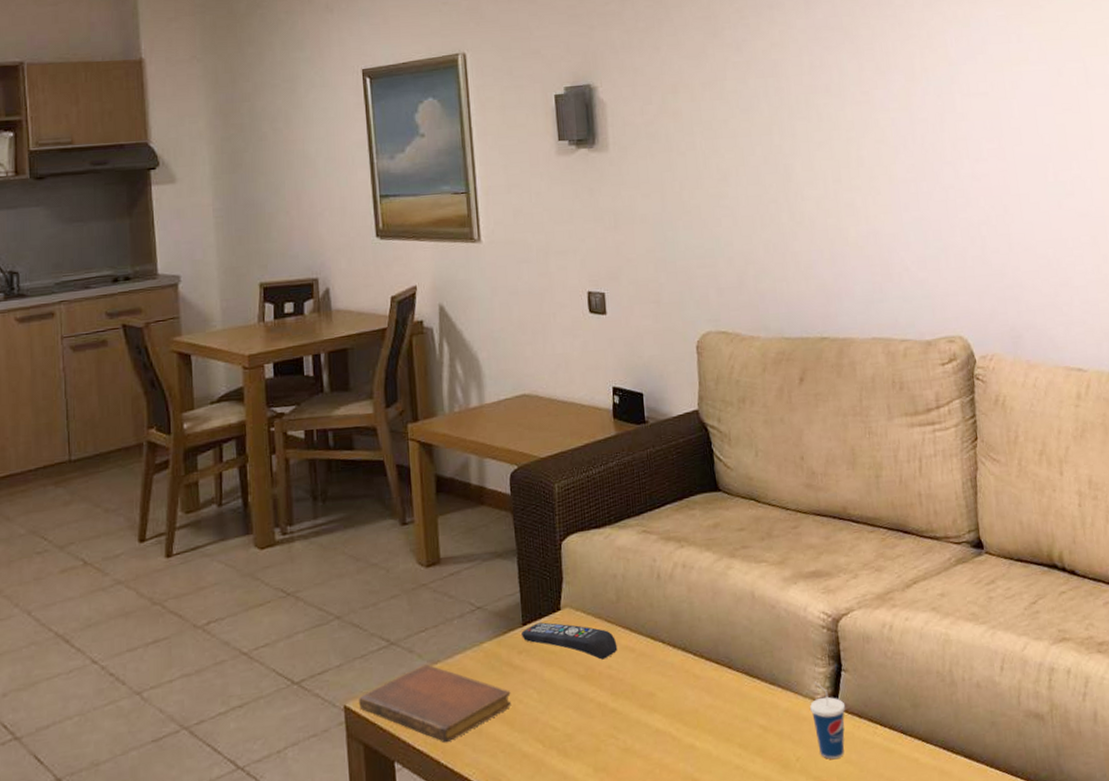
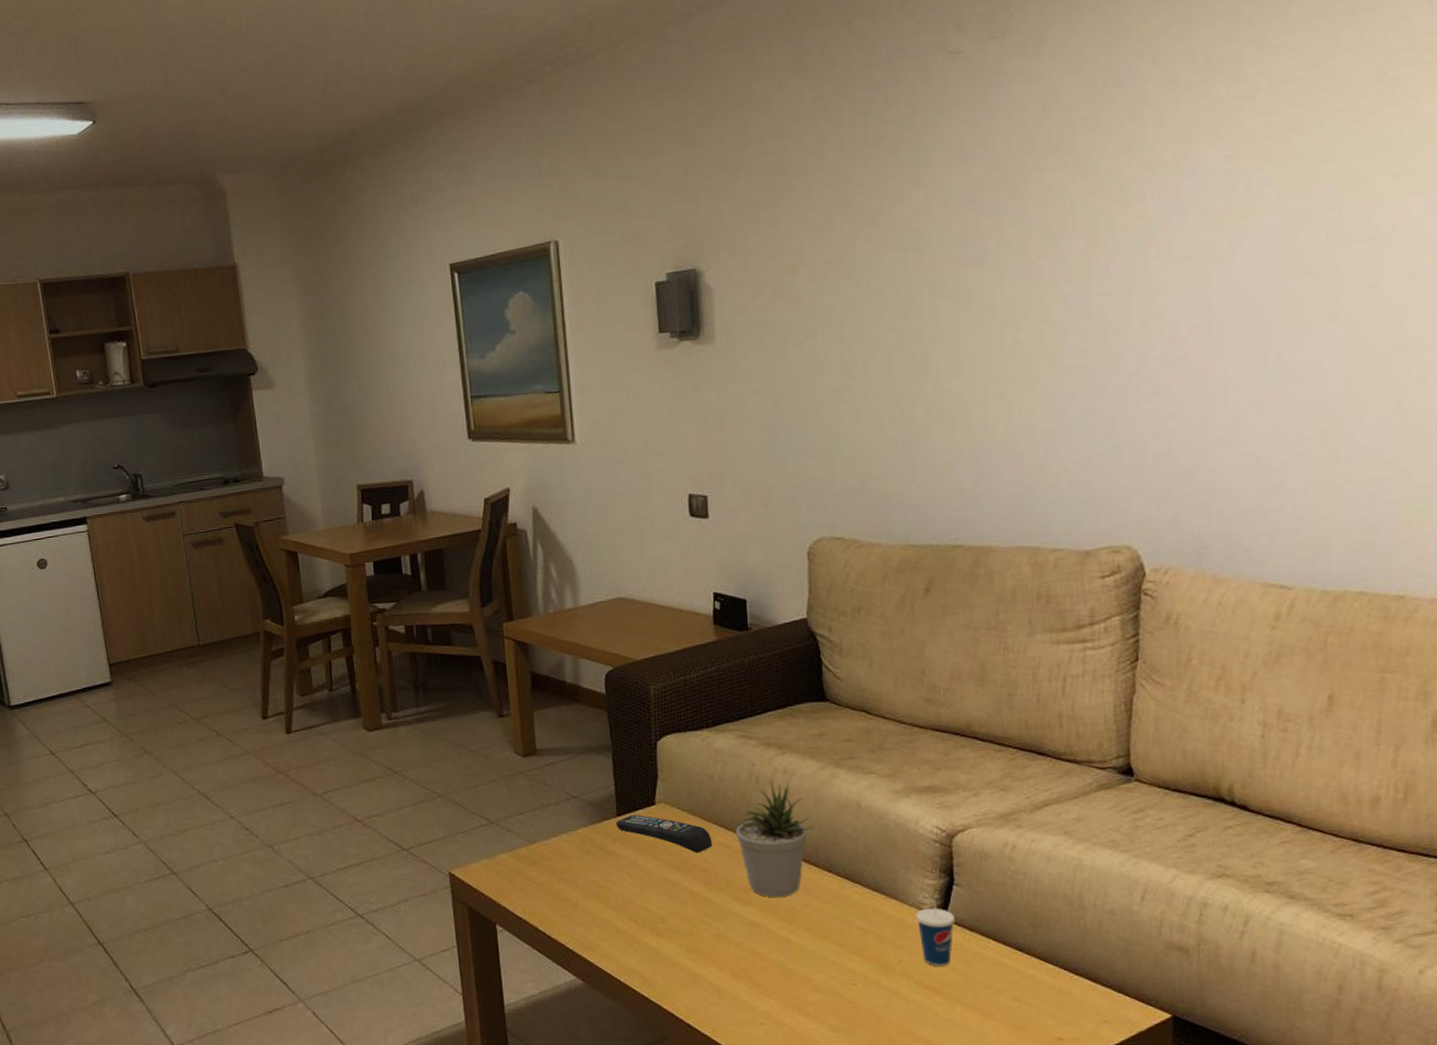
notebook: present [359,664,512,744] -> none [462,843,606,913]
potted plant: none [640,575,713,701] -> present [736,780,813,897]

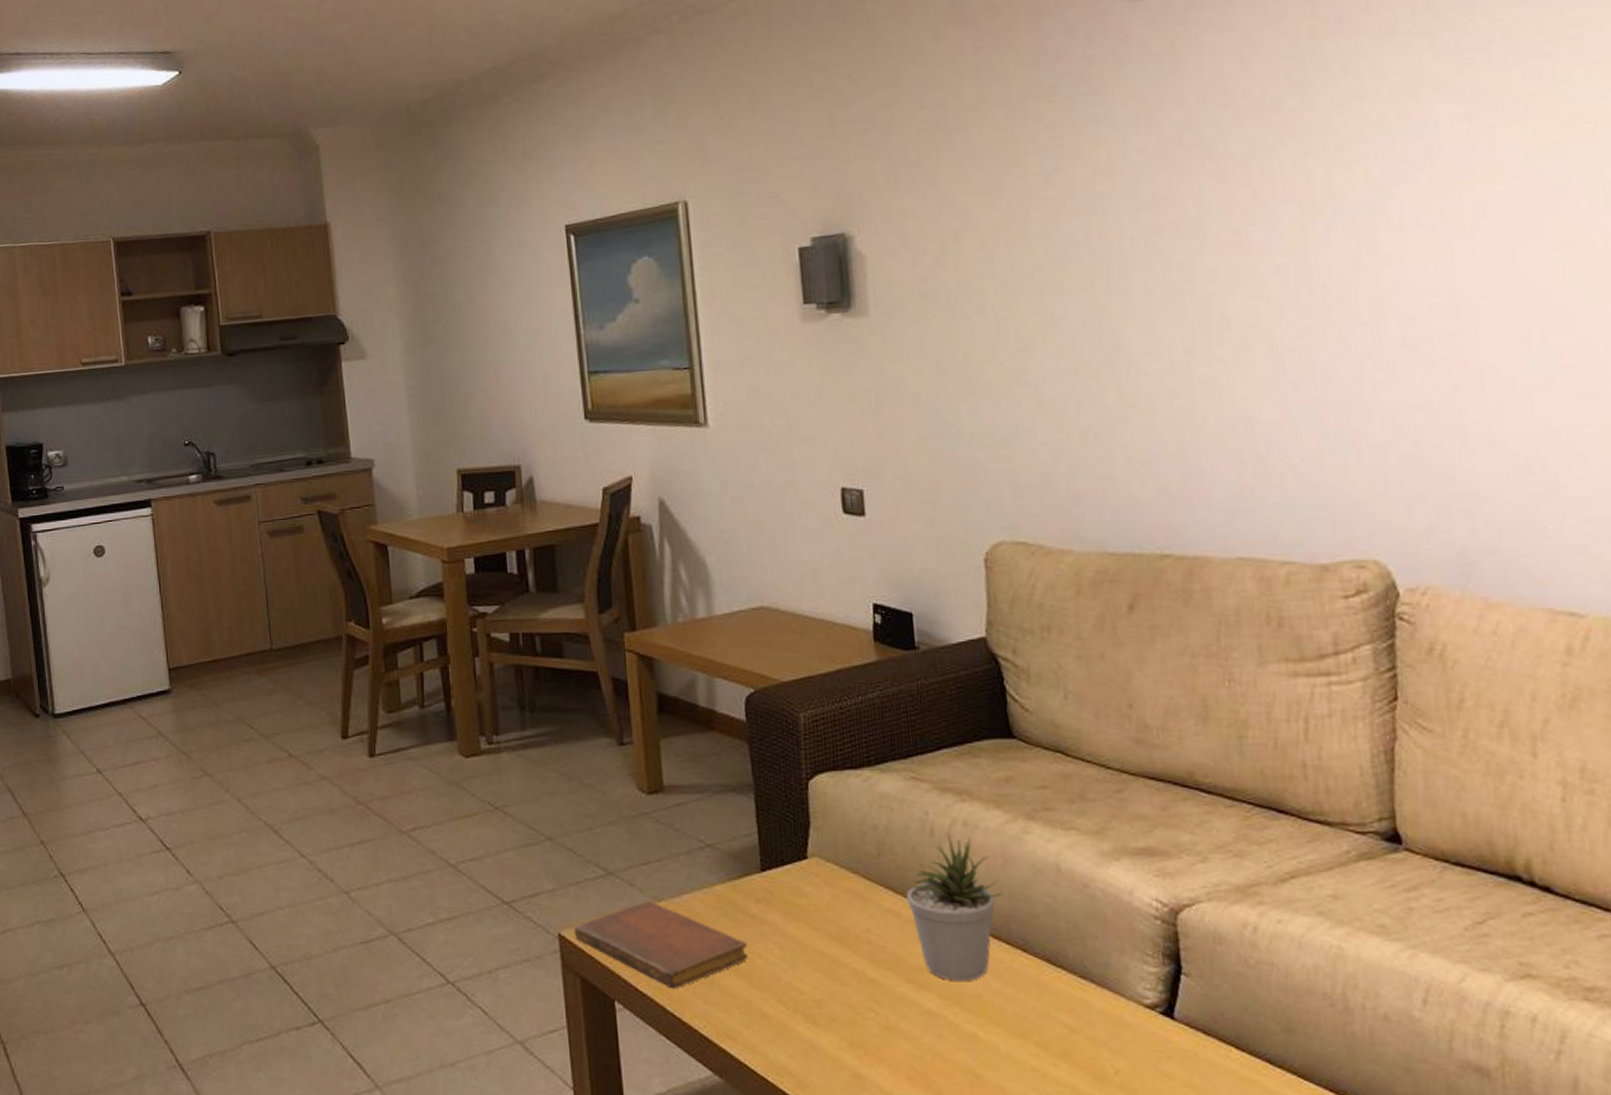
notebook: none [462,843,606,913] -> present [574,901,749,989]
remote control: present [616,814,713,853] -> none [760,870,879,921]
cup: present [916,892,956,966] -> none [1135,982,1186,1079]

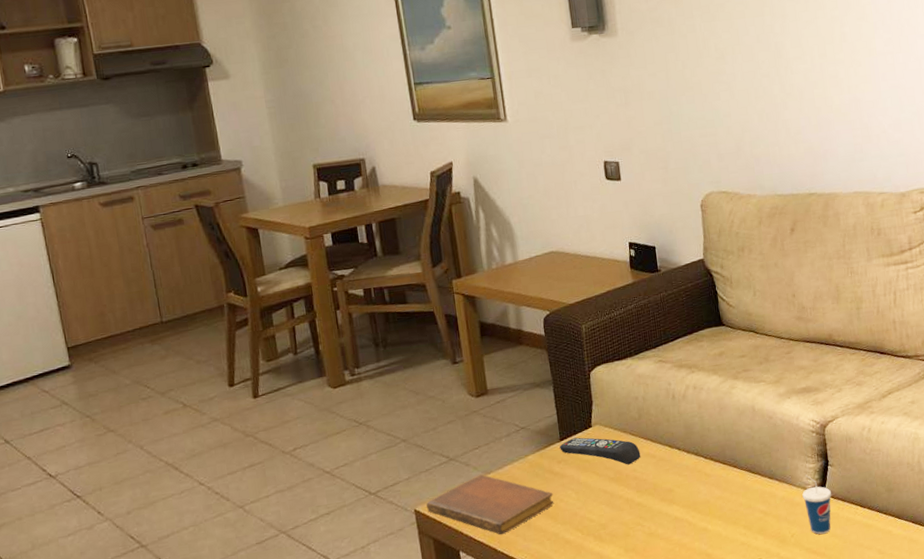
remote control: none [760,870,879,921] -> present [560,437,641,465]
potted plant: present [907,833,1003,981] -> none [659,396,720,495]
cup: none [1135,982,1186,1079] -> present [802,475,832,534]

